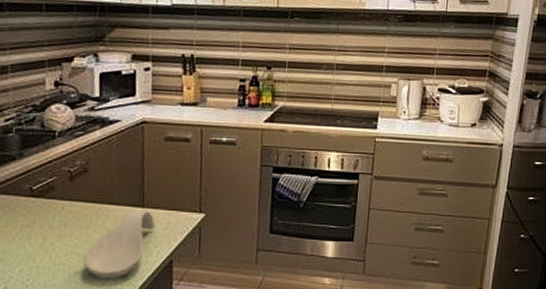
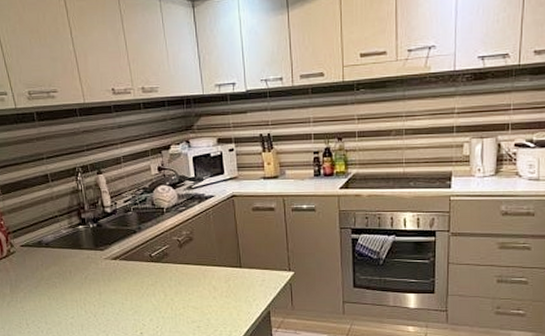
spoon rest: present [83,210,156,280] -> none [197,270,252,327]

